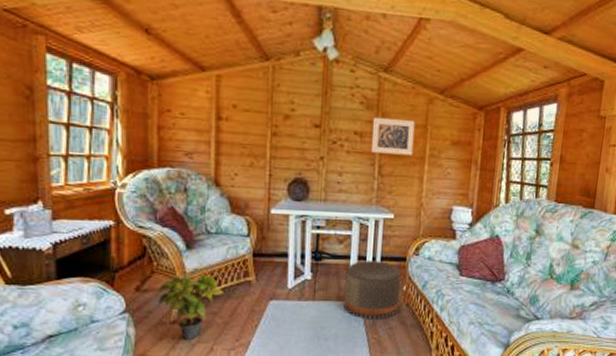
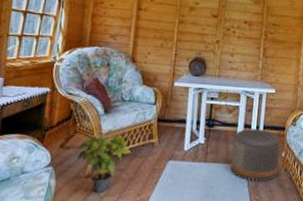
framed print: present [370,116,415,155] -> none [257,9,294,41]

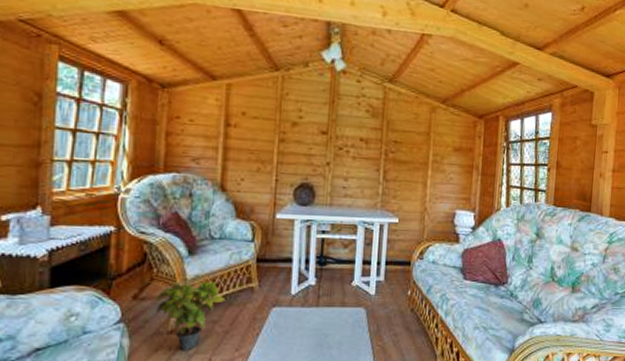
pouf: present [230,128,281,182] -> none [348,265,406,326]

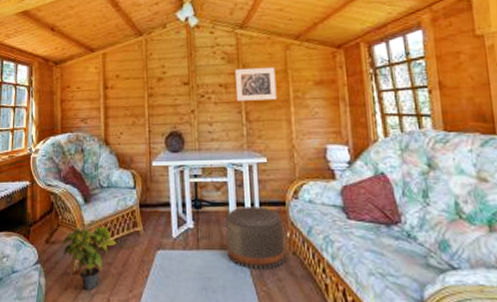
pouf: none [348,265,406,326] -> present [226,207,286,270]
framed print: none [376,124,419,161] -> present [234,66,277,101]

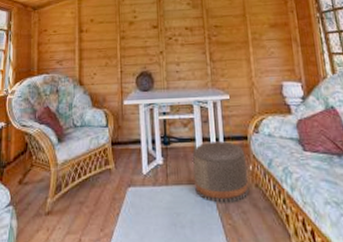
potted plant: present [61,225,117,291] -> none [34,164,89,232]
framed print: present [234,66,277,101] -> none [199,11,237,43]

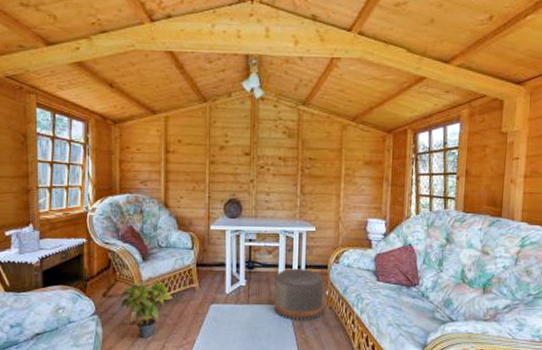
potted plant: none [34,164,89,232] -> present [119,281,174,339]

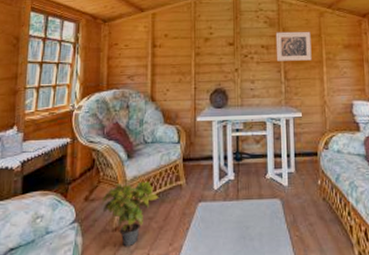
pouf: present [274,268,324,321] -> none [264,157,317,216]
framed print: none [293,143,331,175] -> present [275,31,312,61]

